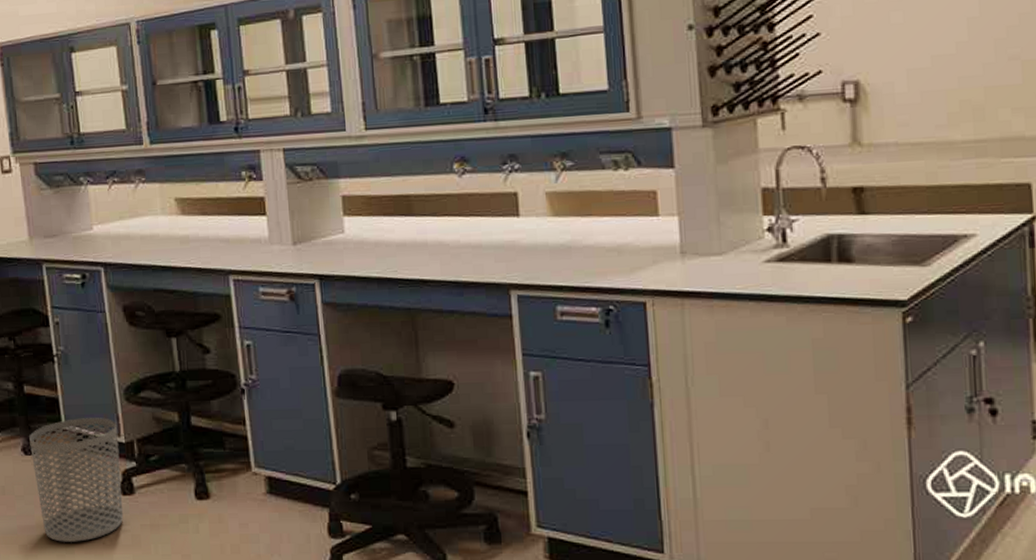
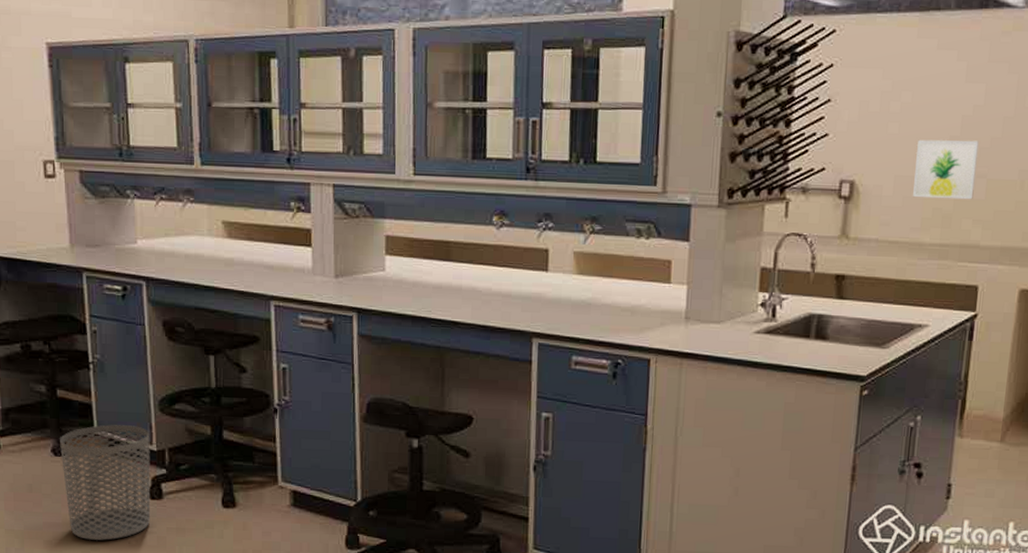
wall art: none [928,19,1008,91] -> present [913,139,979,200]

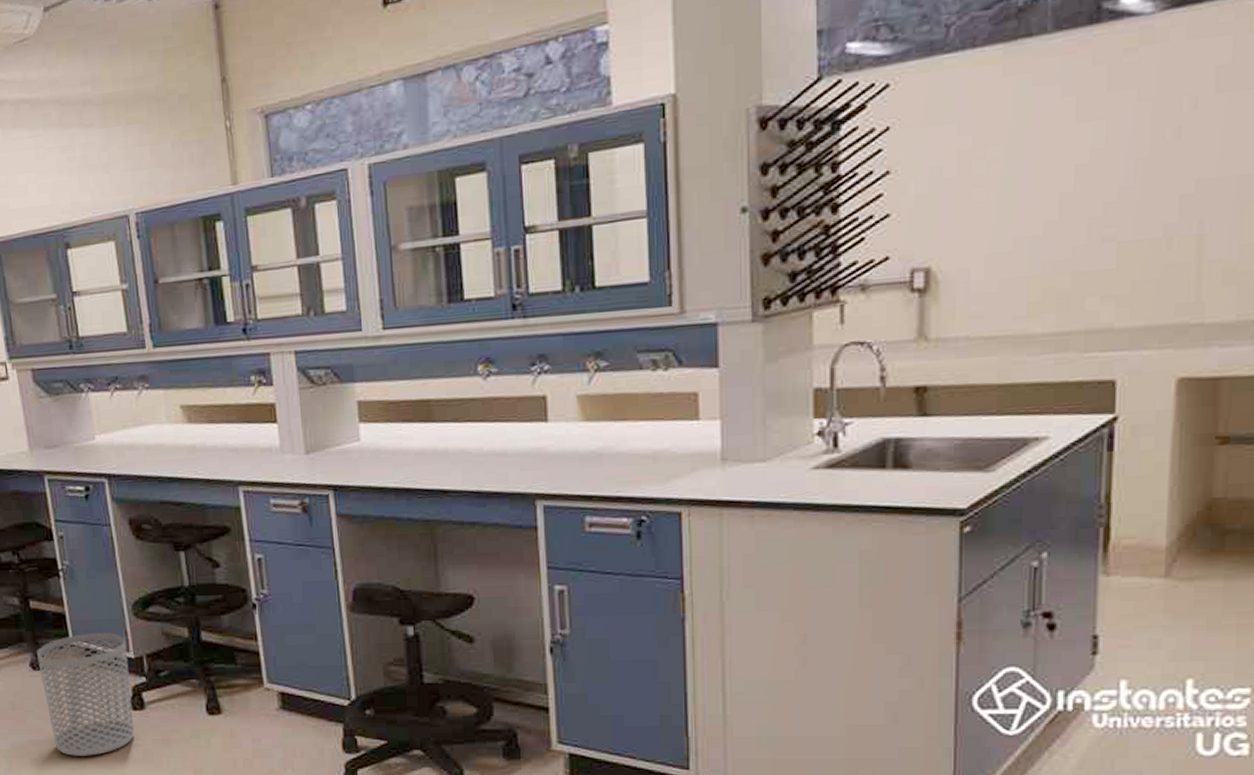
wall art: present [913,139,979,200] -> none [1012,194,1103,279]

